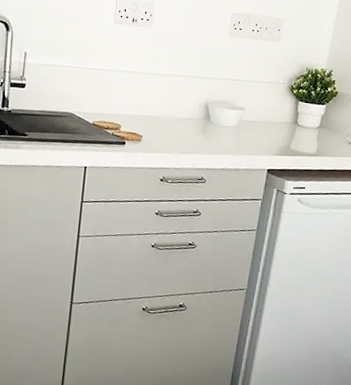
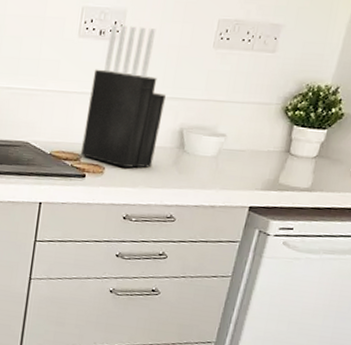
knife block: none [120,14,192,136] -> present [81,25,166,168]

